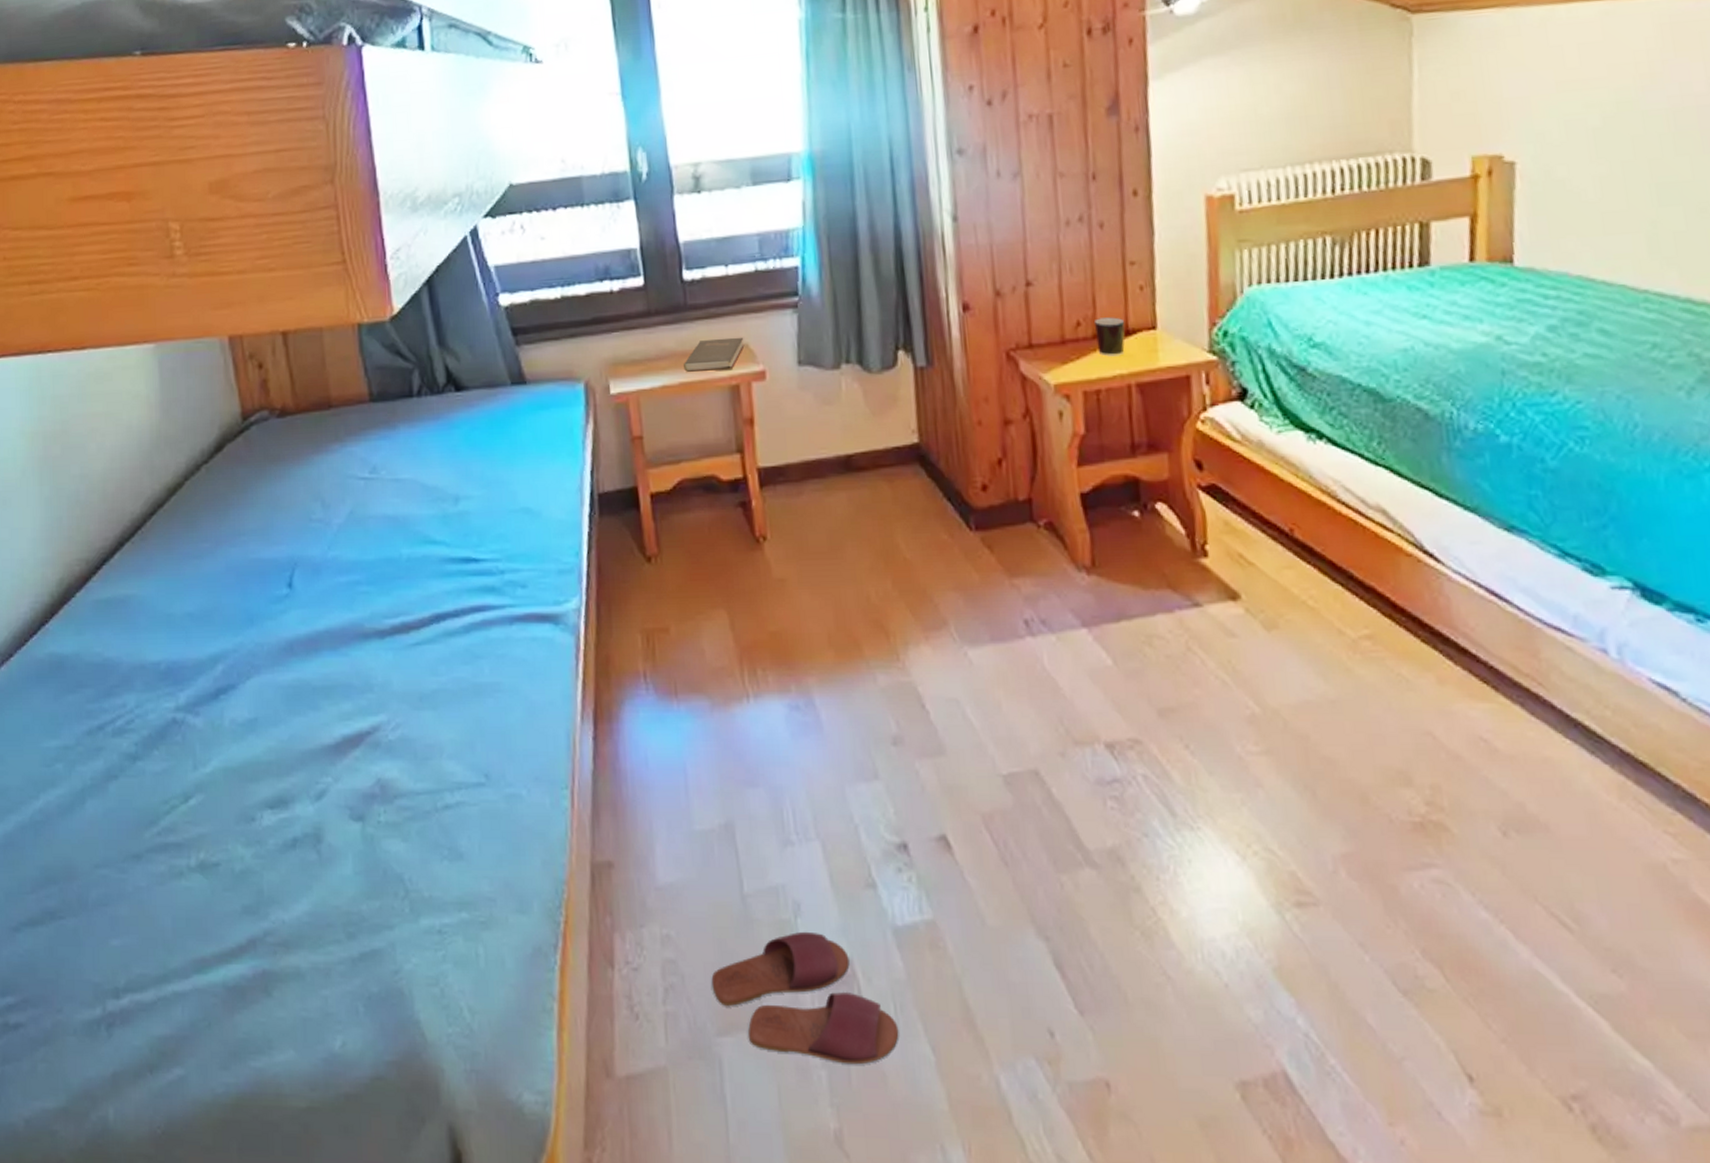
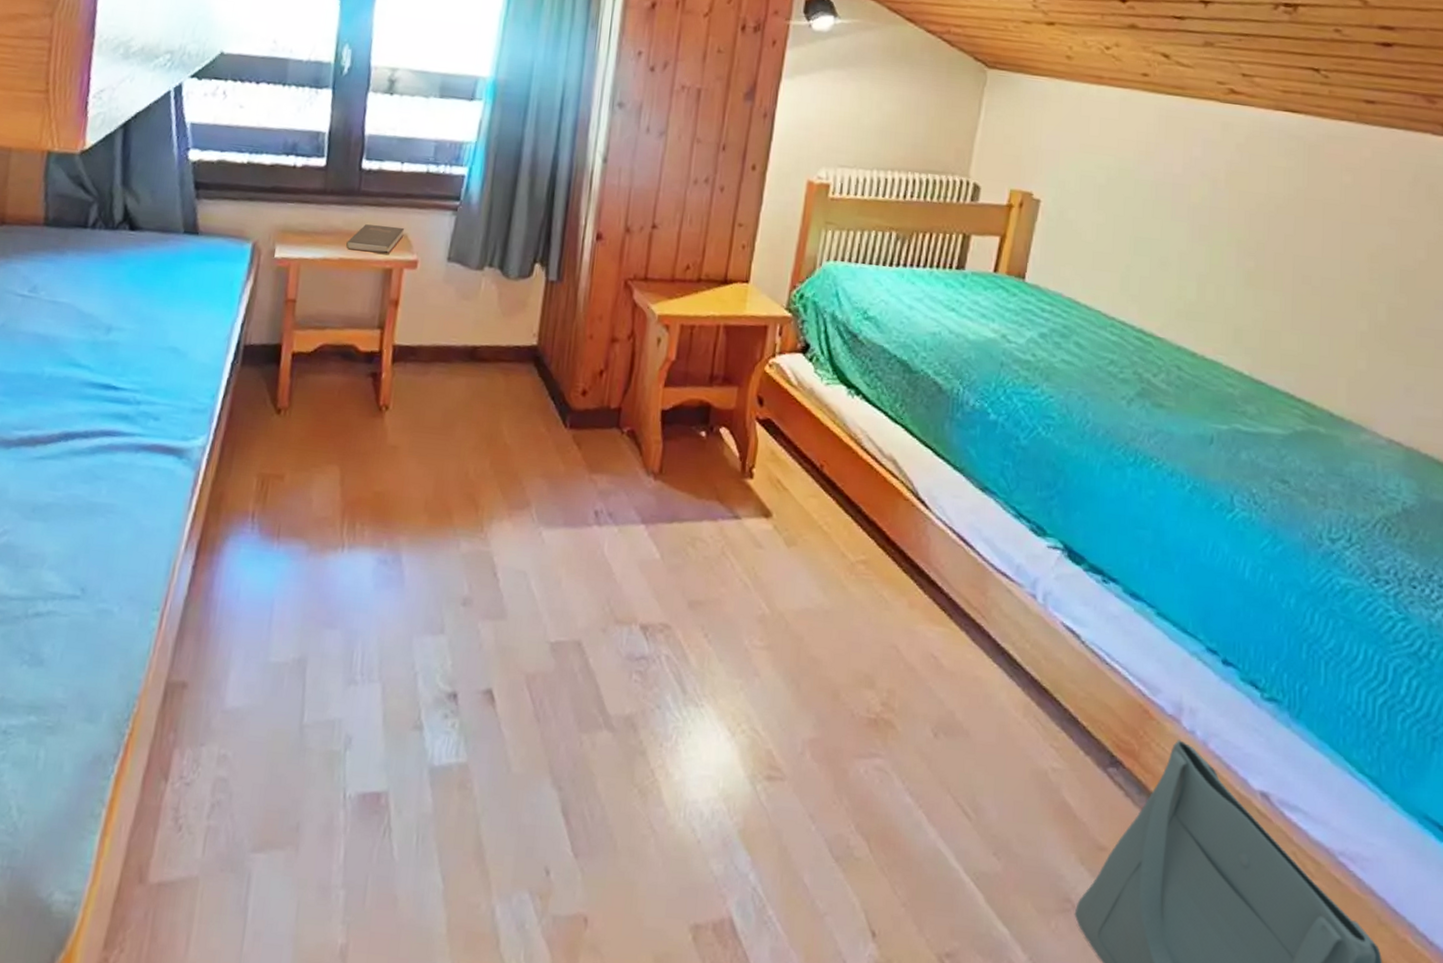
slippers: present [711,931,899,1065] -> none [256,763,417,887]
mug: present [1093,317,1126,357] -> none [699,265,725,300]

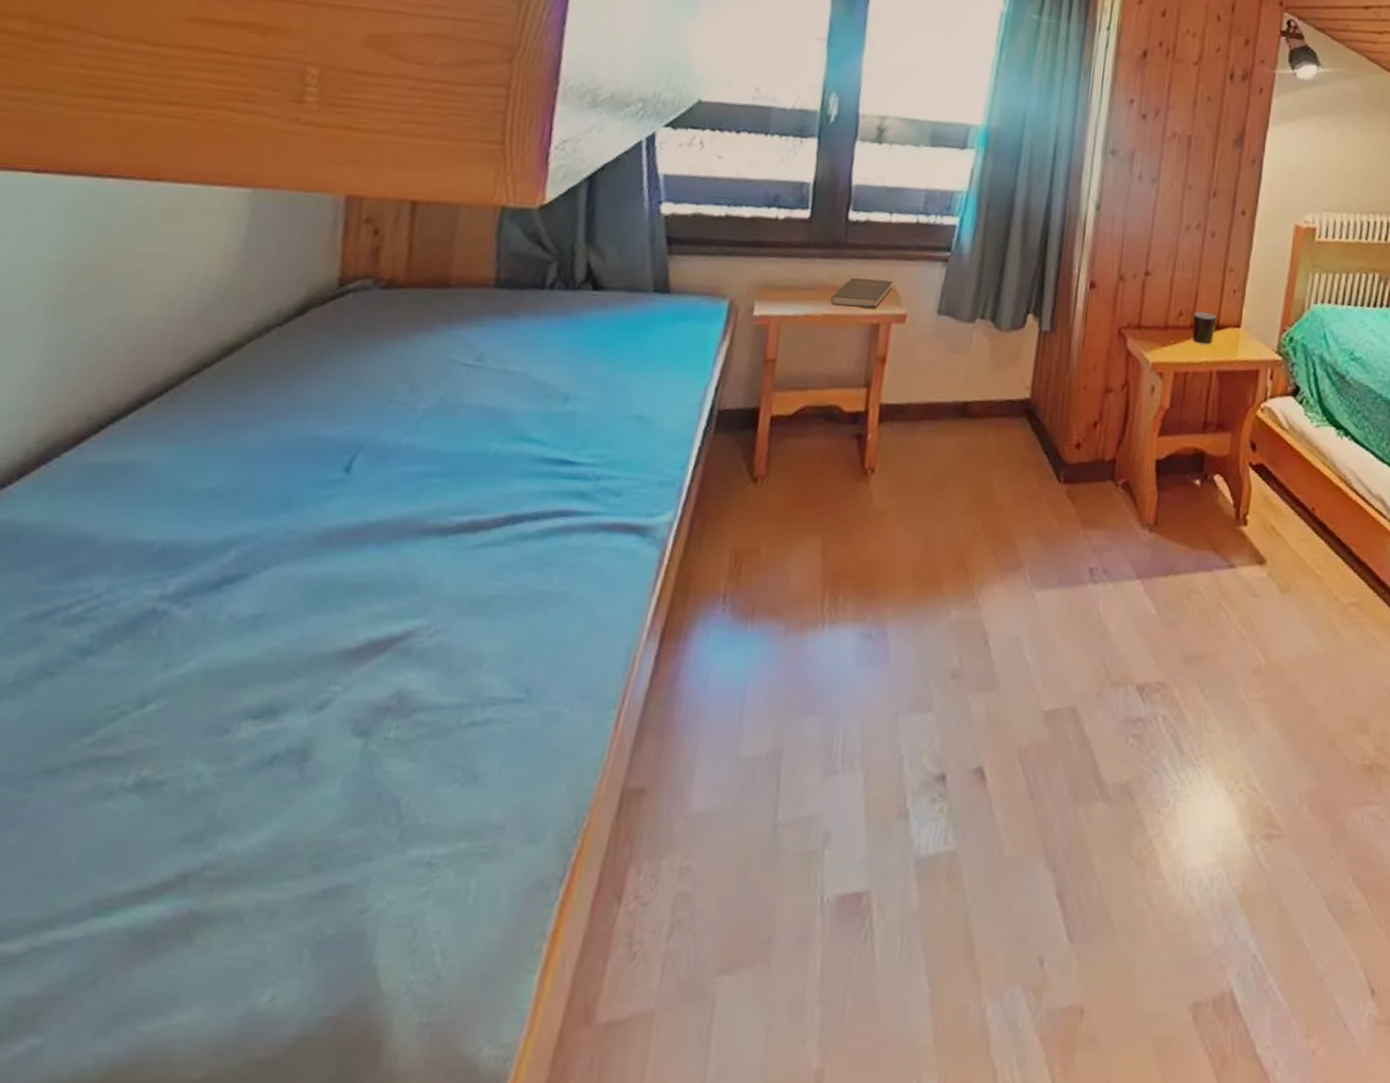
mug: none [699,265,725,300] -> present [1192,311,1217,346]

